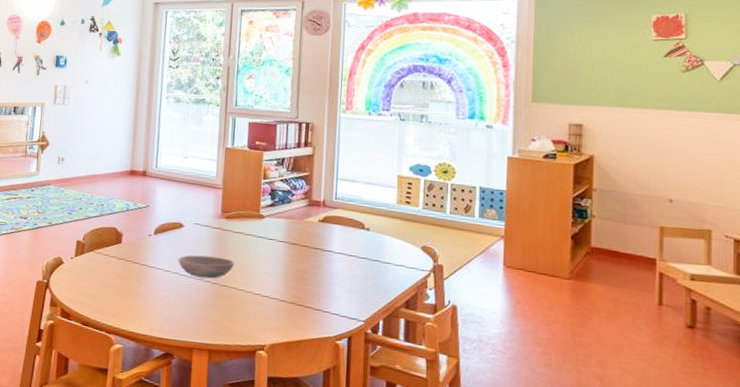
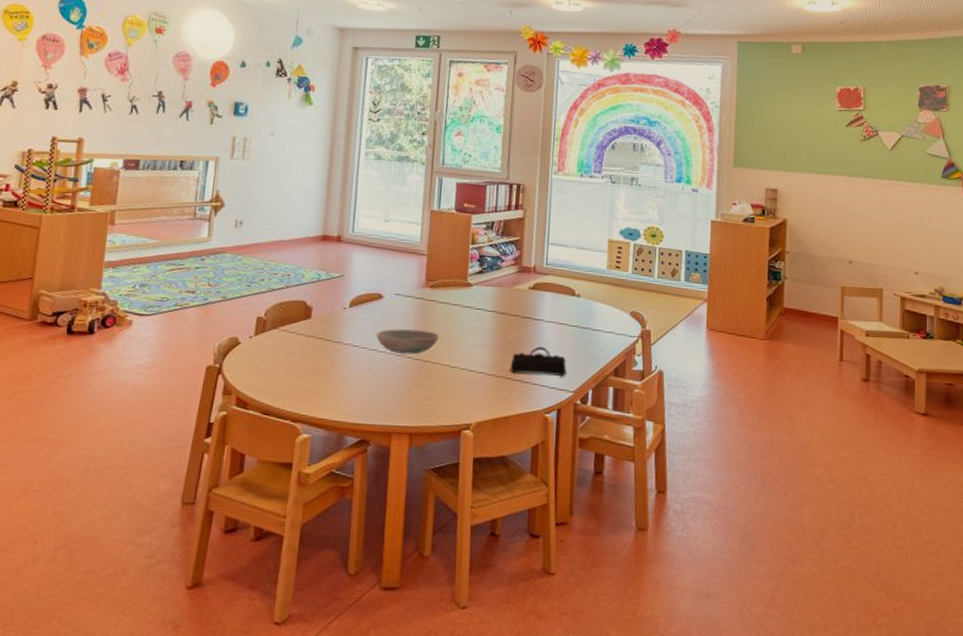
pencil case: none [301,276,357,307] -> present [509,346,567,377]

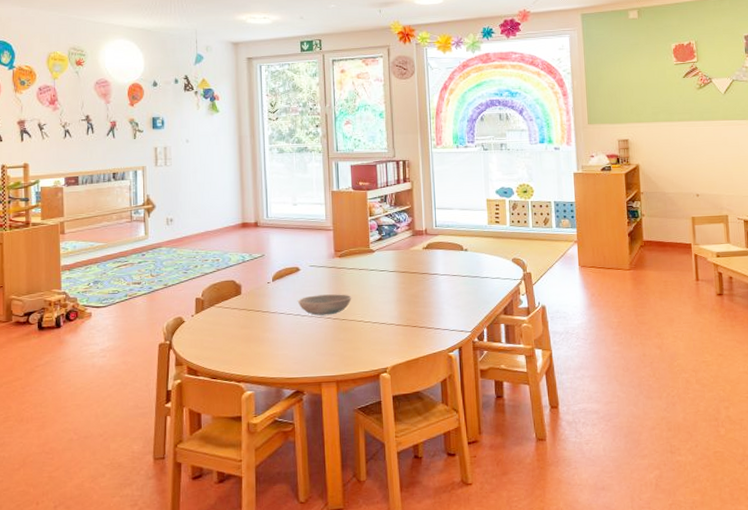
pencil case: present [509,346,567,377] -> none [414,296,463,321]

